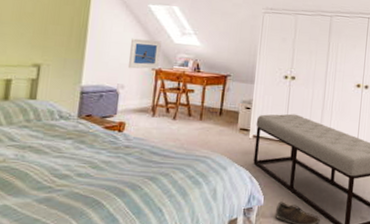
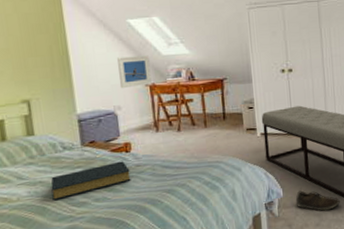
hardback book: none [37,139,118,169] -> present [51,161,131,201]

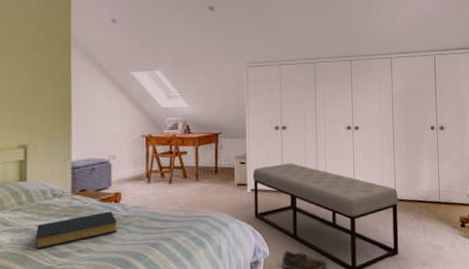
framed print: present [117,55,152,89] -> none [116,107,148,139]

